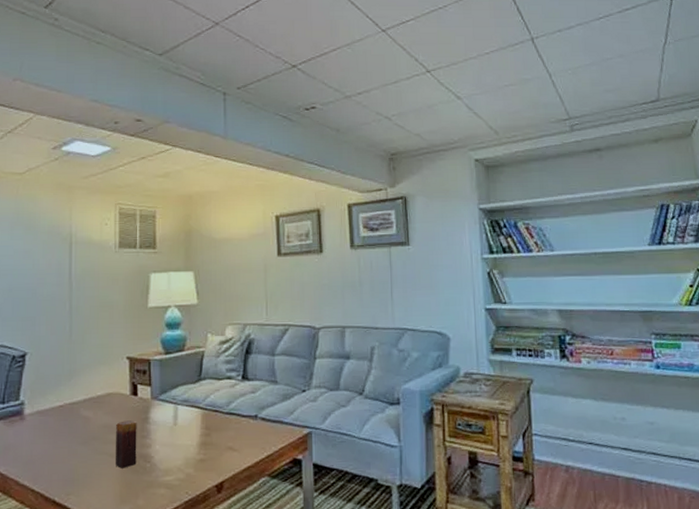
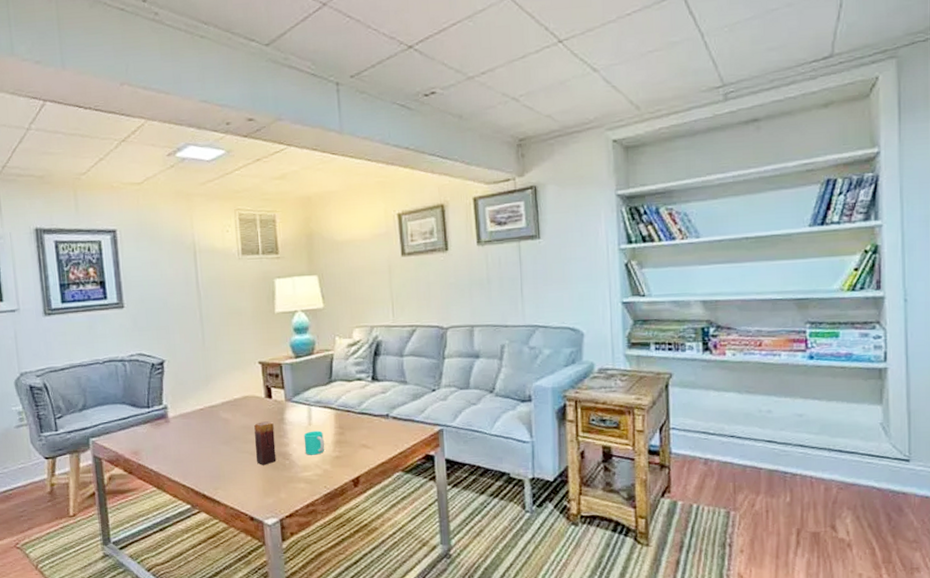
cup: none [168,431,190,458] -> present [303,430,325,455]

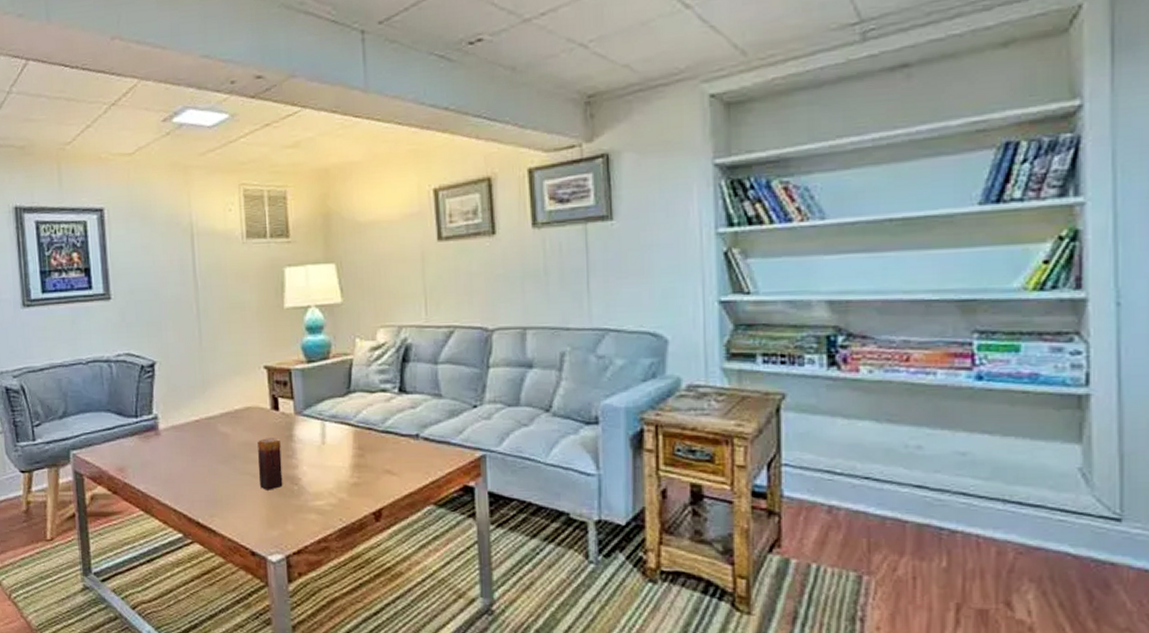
cup: present [303,430,325,455] -> none [315,451,341,481]

